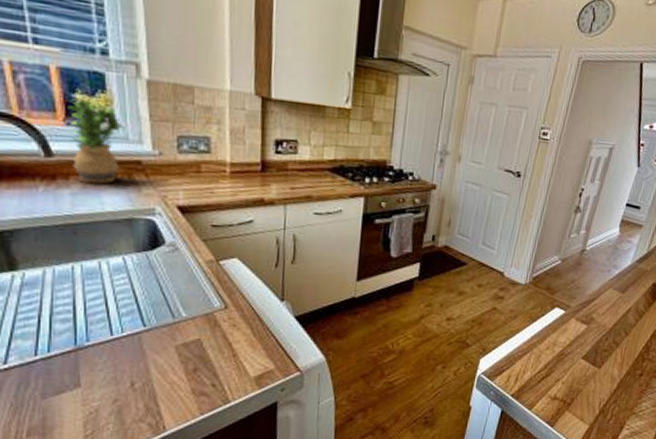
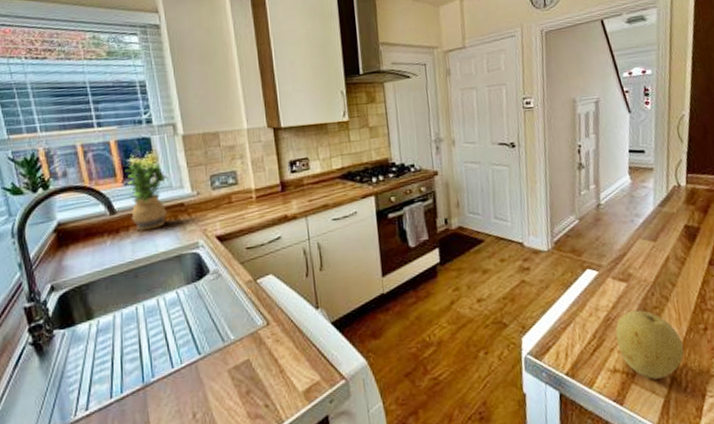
fruit: none [563,351,619,410] -> present [615,310,684,380]

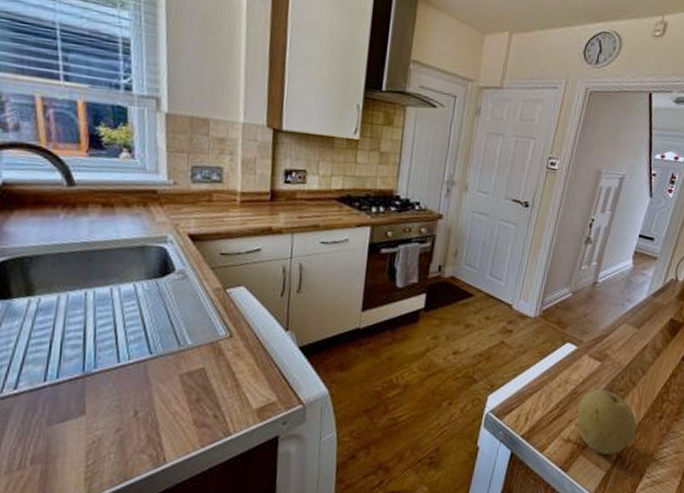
potted plant: present [124,160,169,231] -> none [90,130,143,212]

